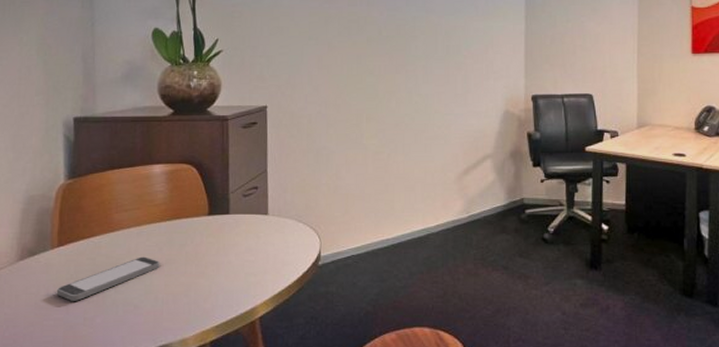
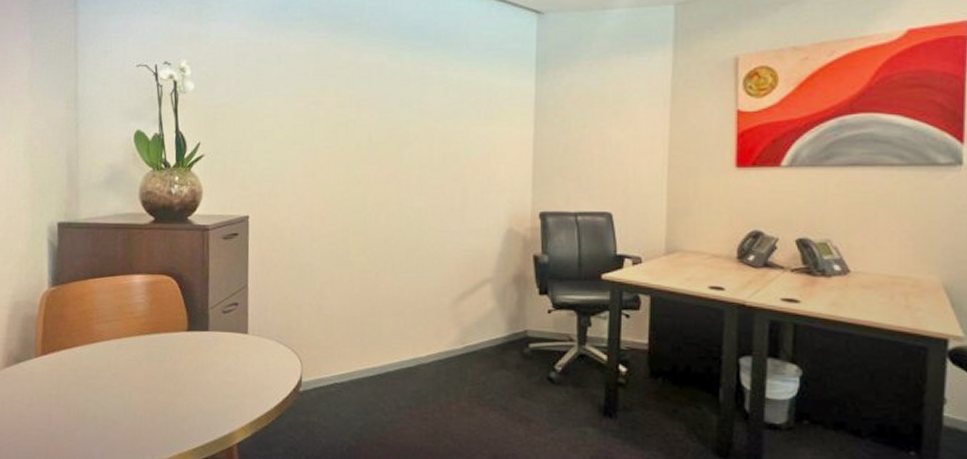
smartphone: present [56,256,160,301] -> none [39,370,139,413]

